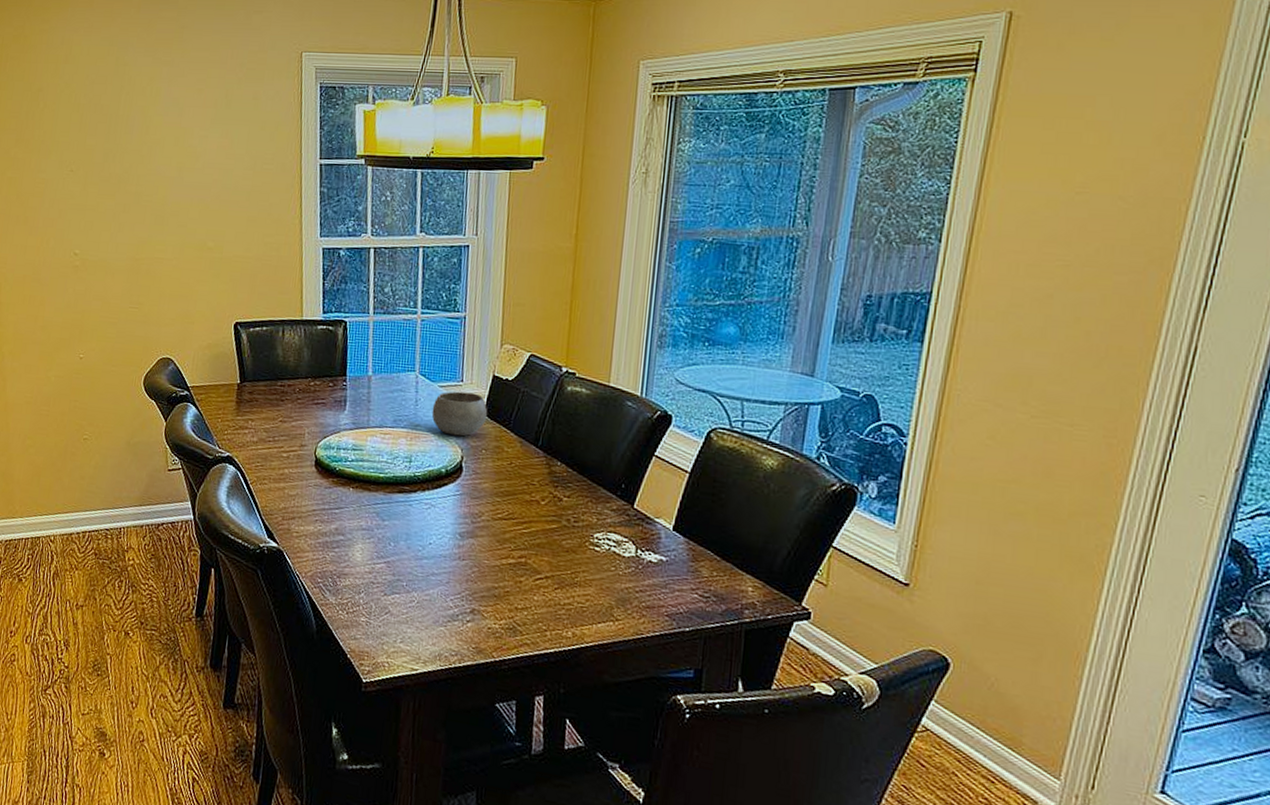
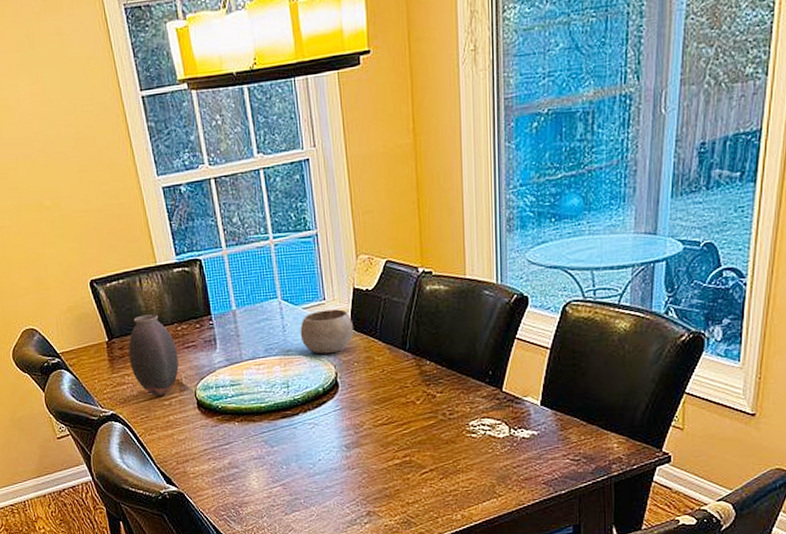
vase: none [256,364,306,448] -> present [128,314,179,397]

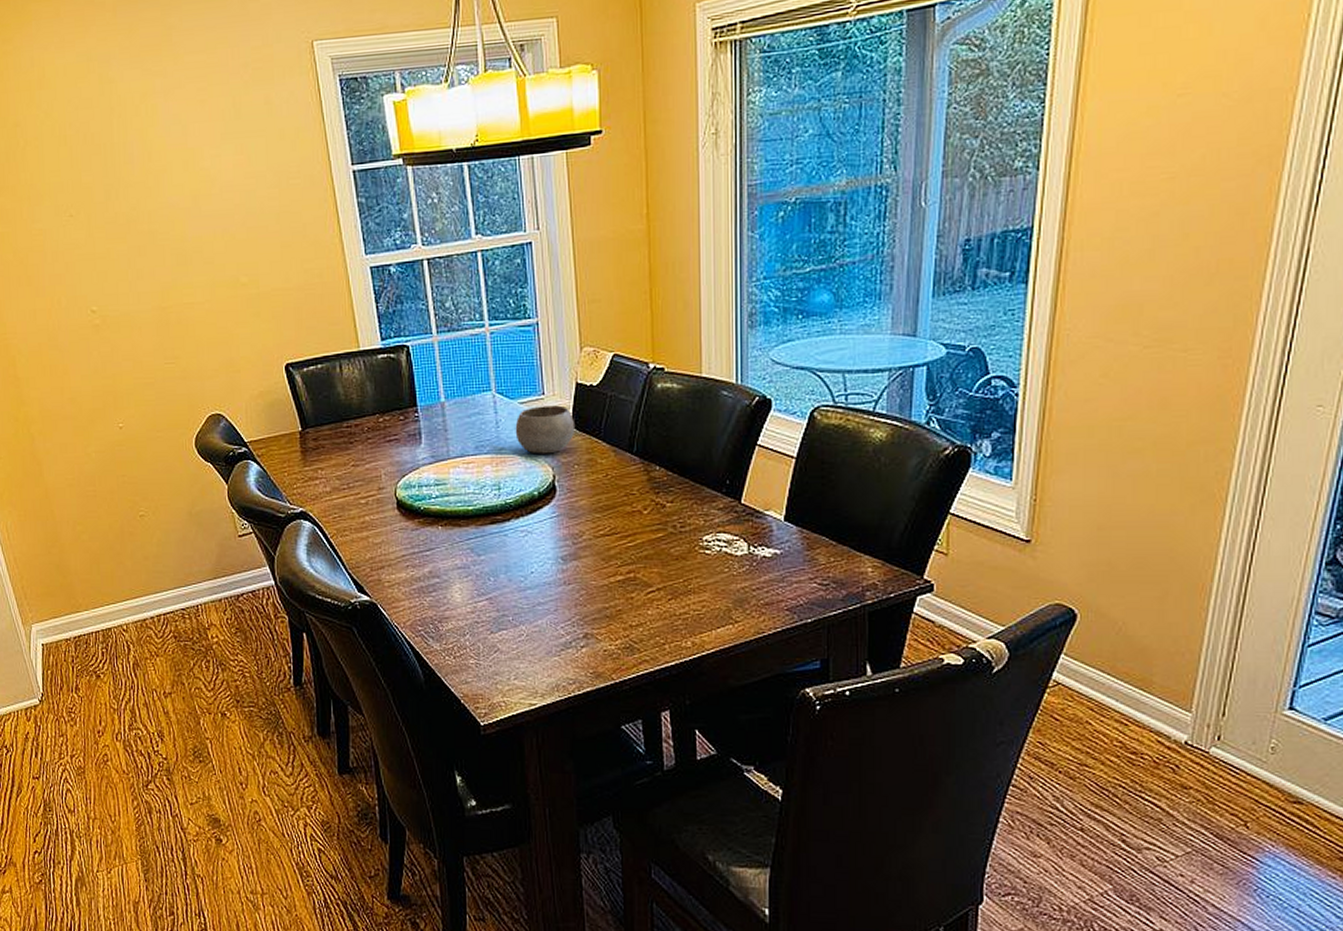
vase: present [128,314,179,397] -> none [323,403,378,494]

